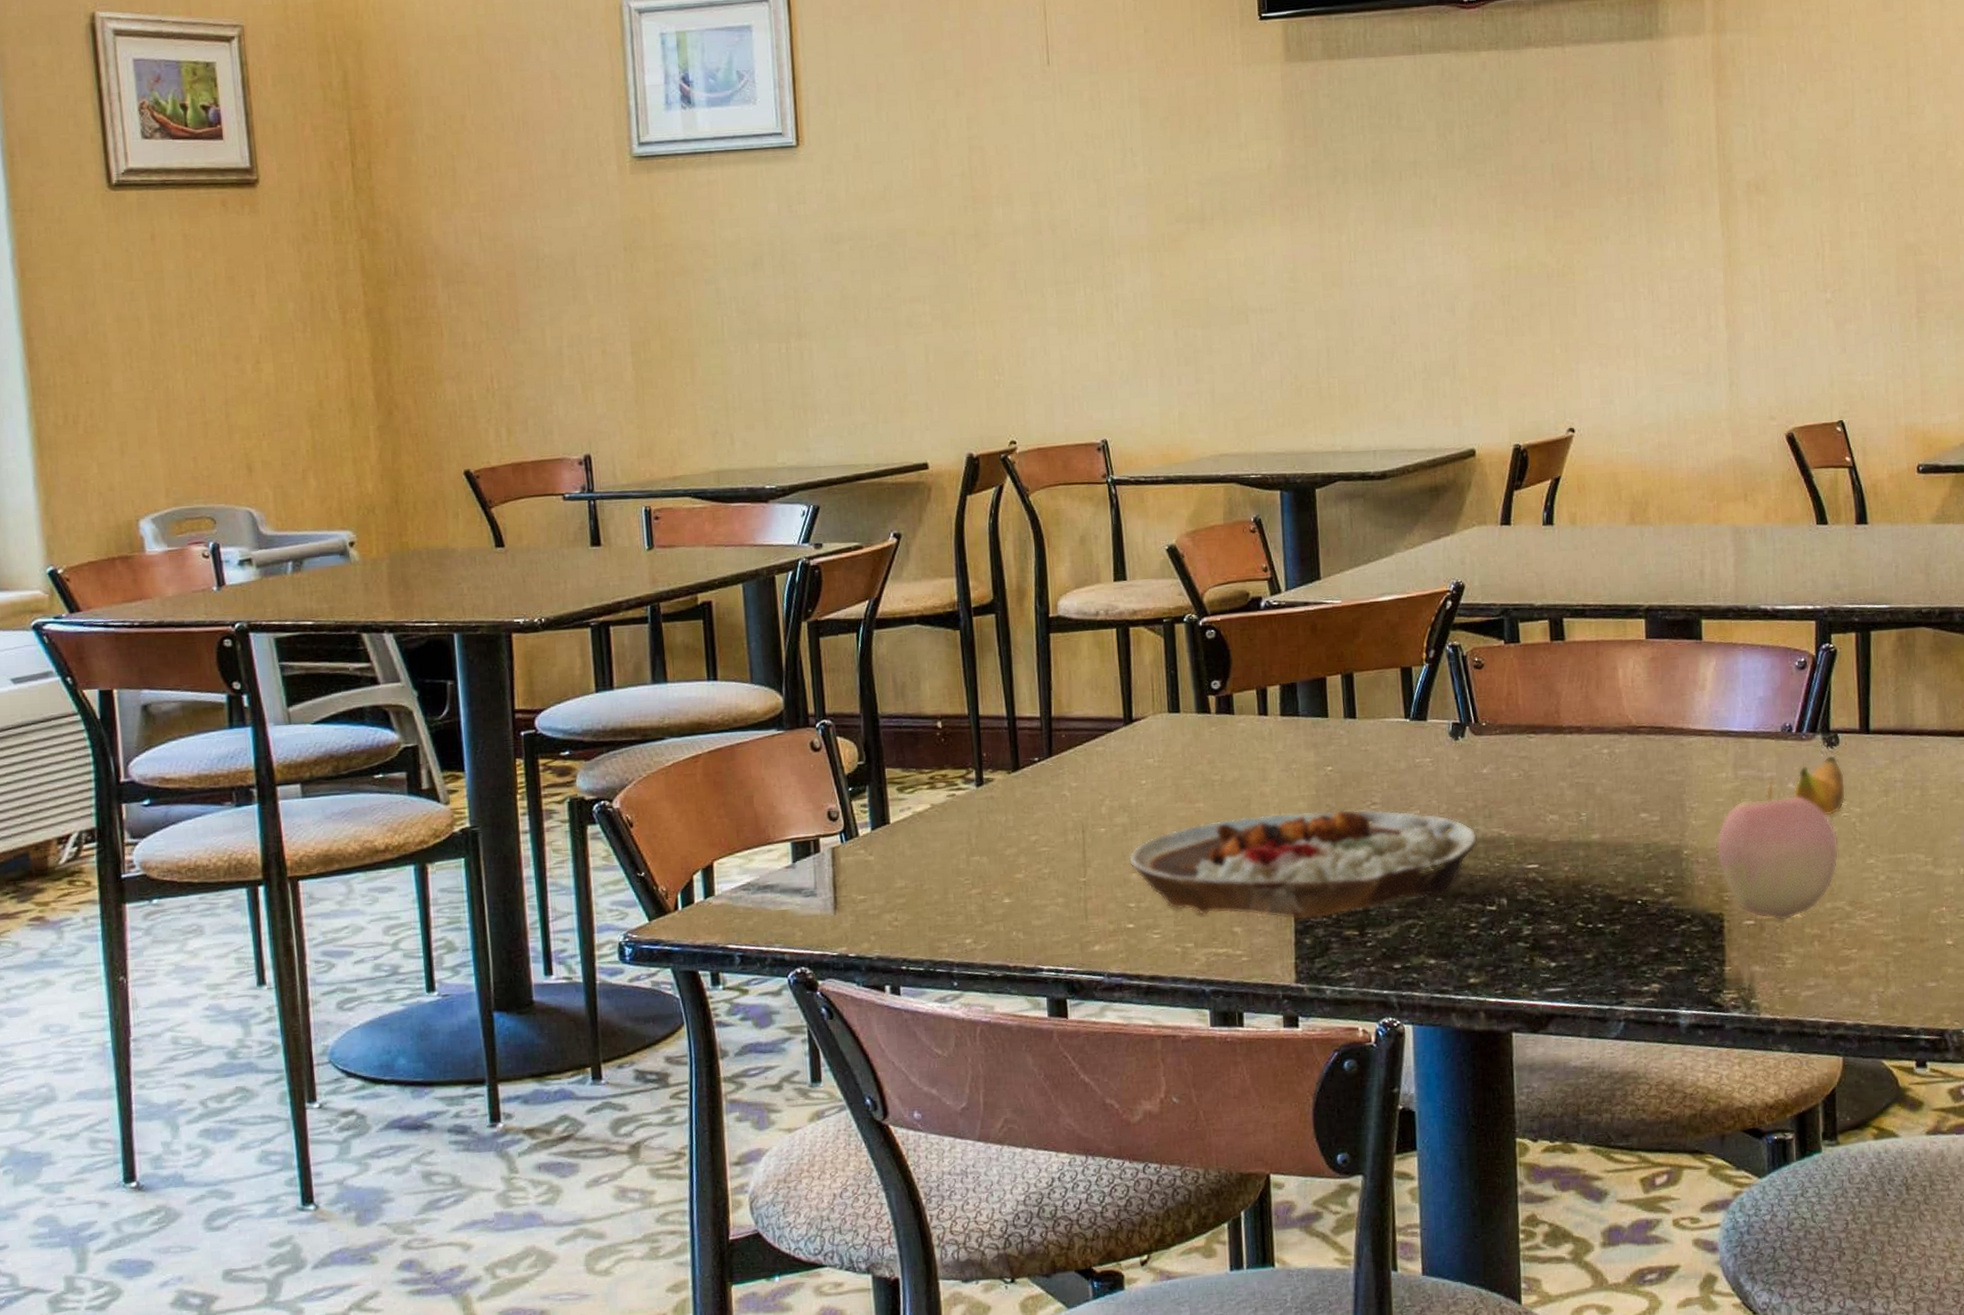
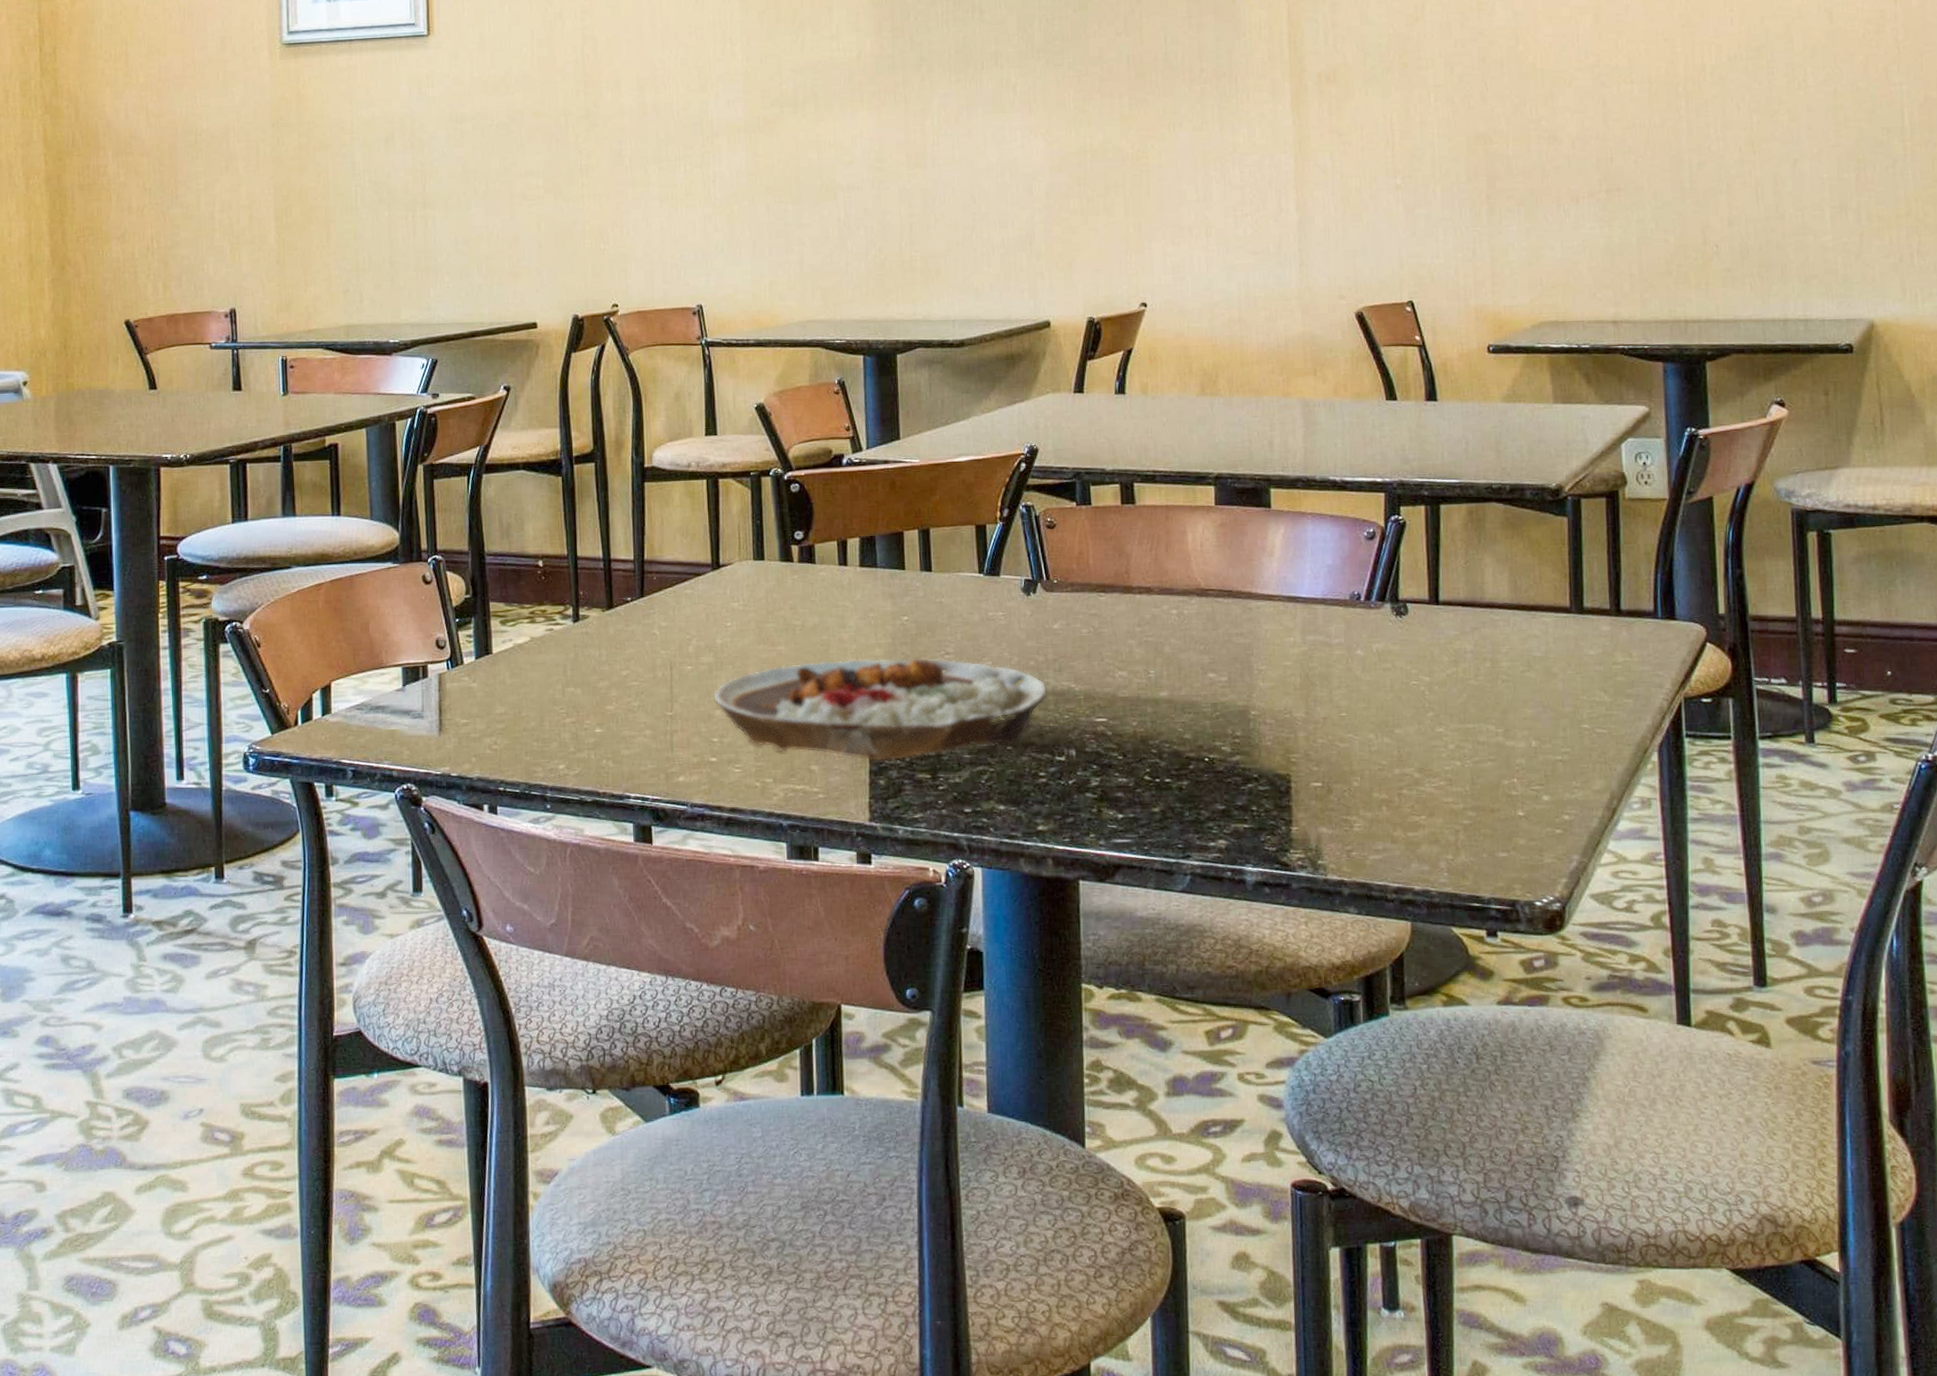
apple: present [1716,778,1839,920] -> none [1283,645,1408,784]
banana: present [1793,755,1846,815] -> none [1361,624,1415,683]

